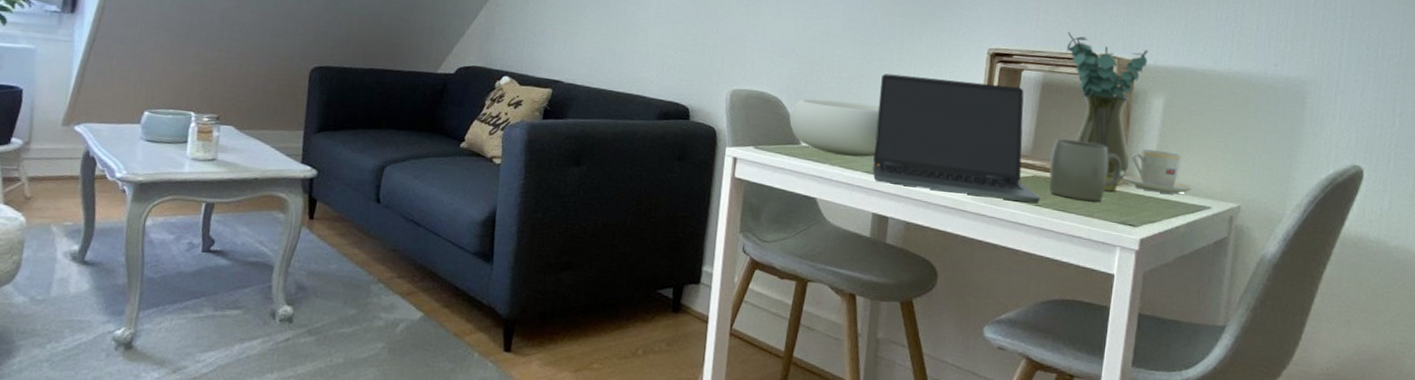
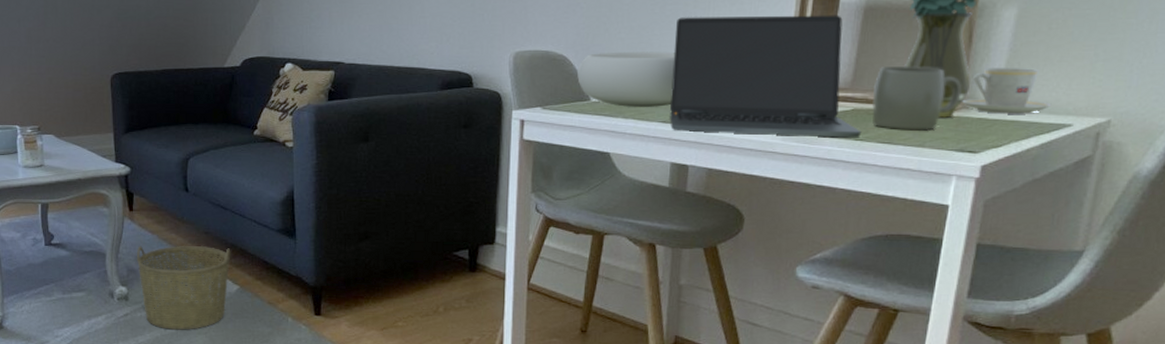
basket: none [308,260,419,362] -> present [136,245,231,330]

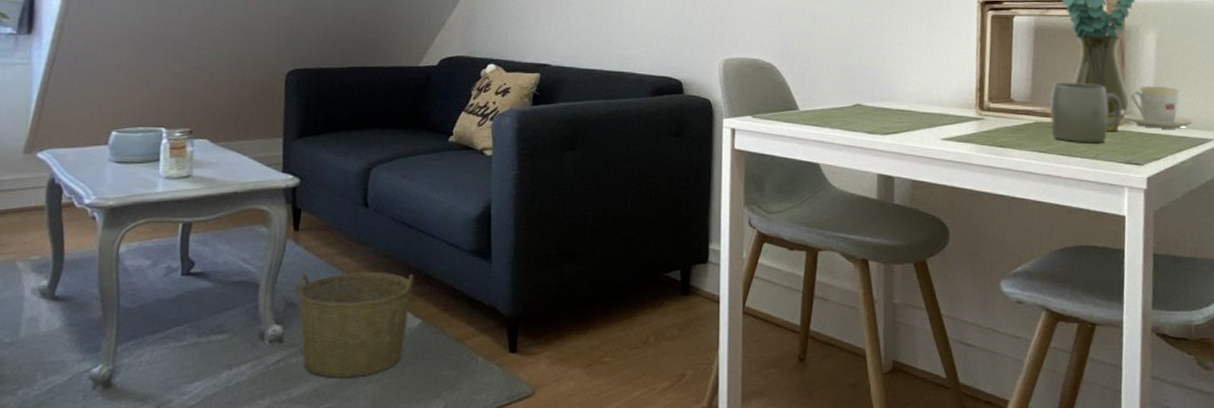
bowl: present [577,51,675,107] -> none [785,61,875,117]
laptop: present [670,15,862,138] -> none [873,30,1044,150]

